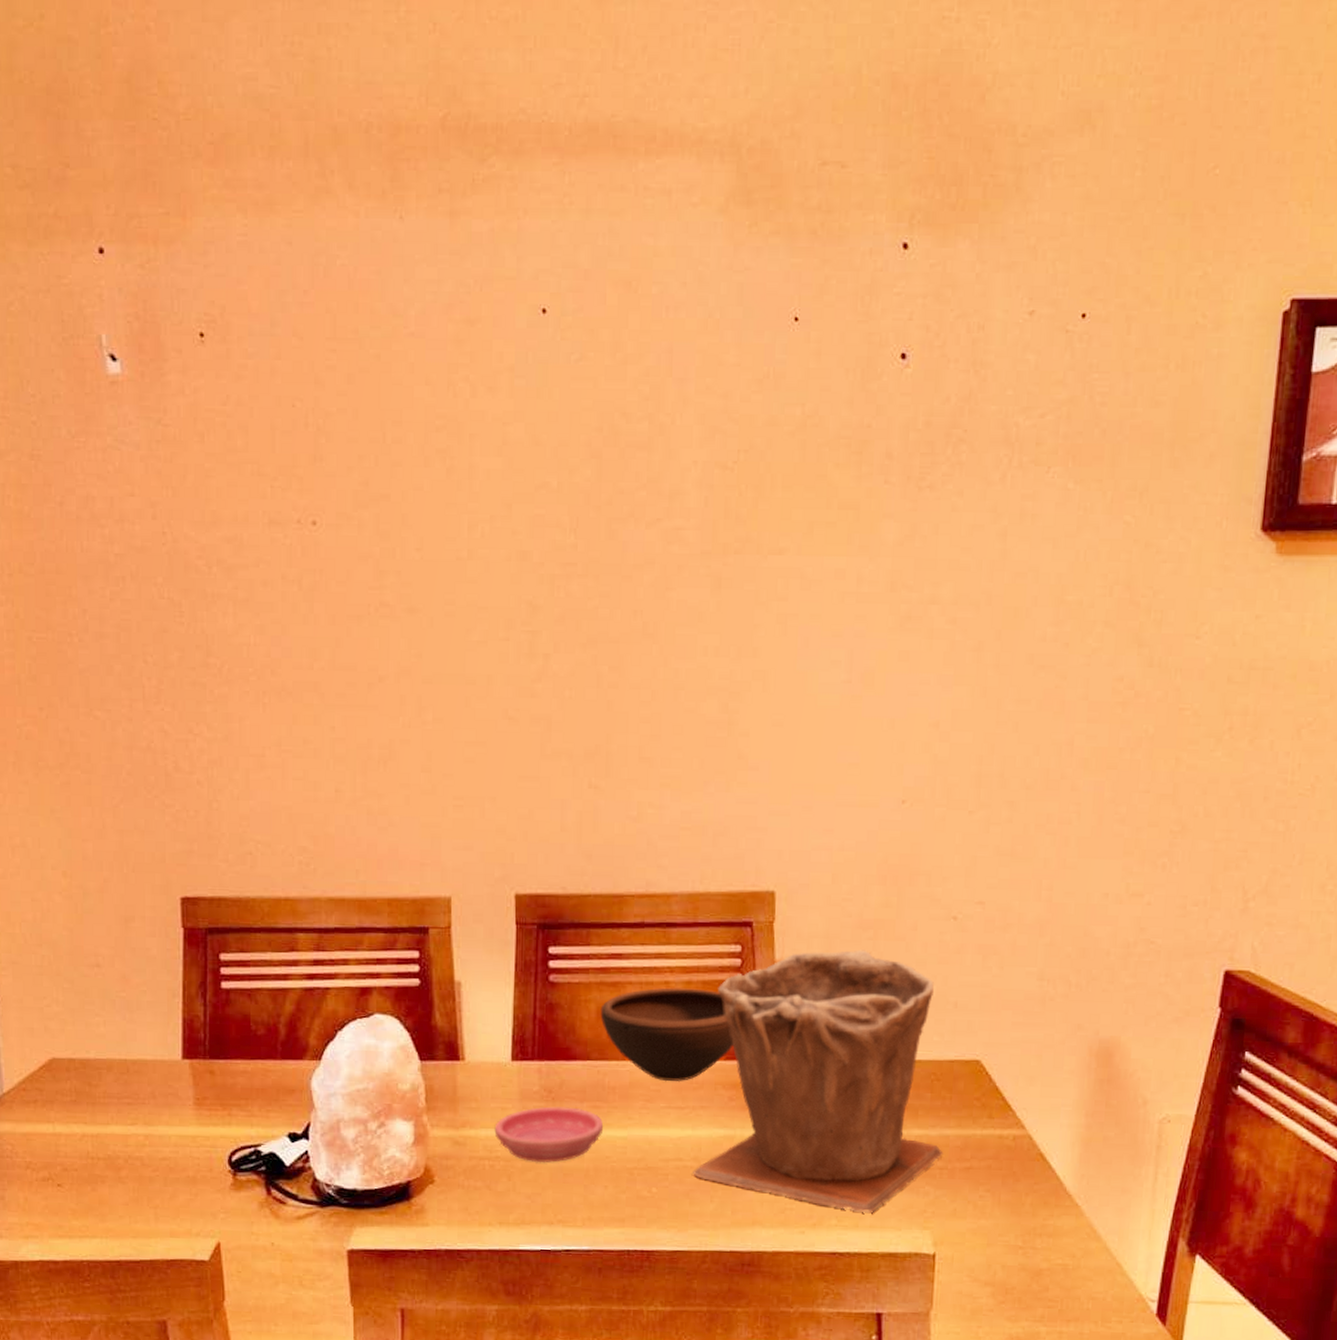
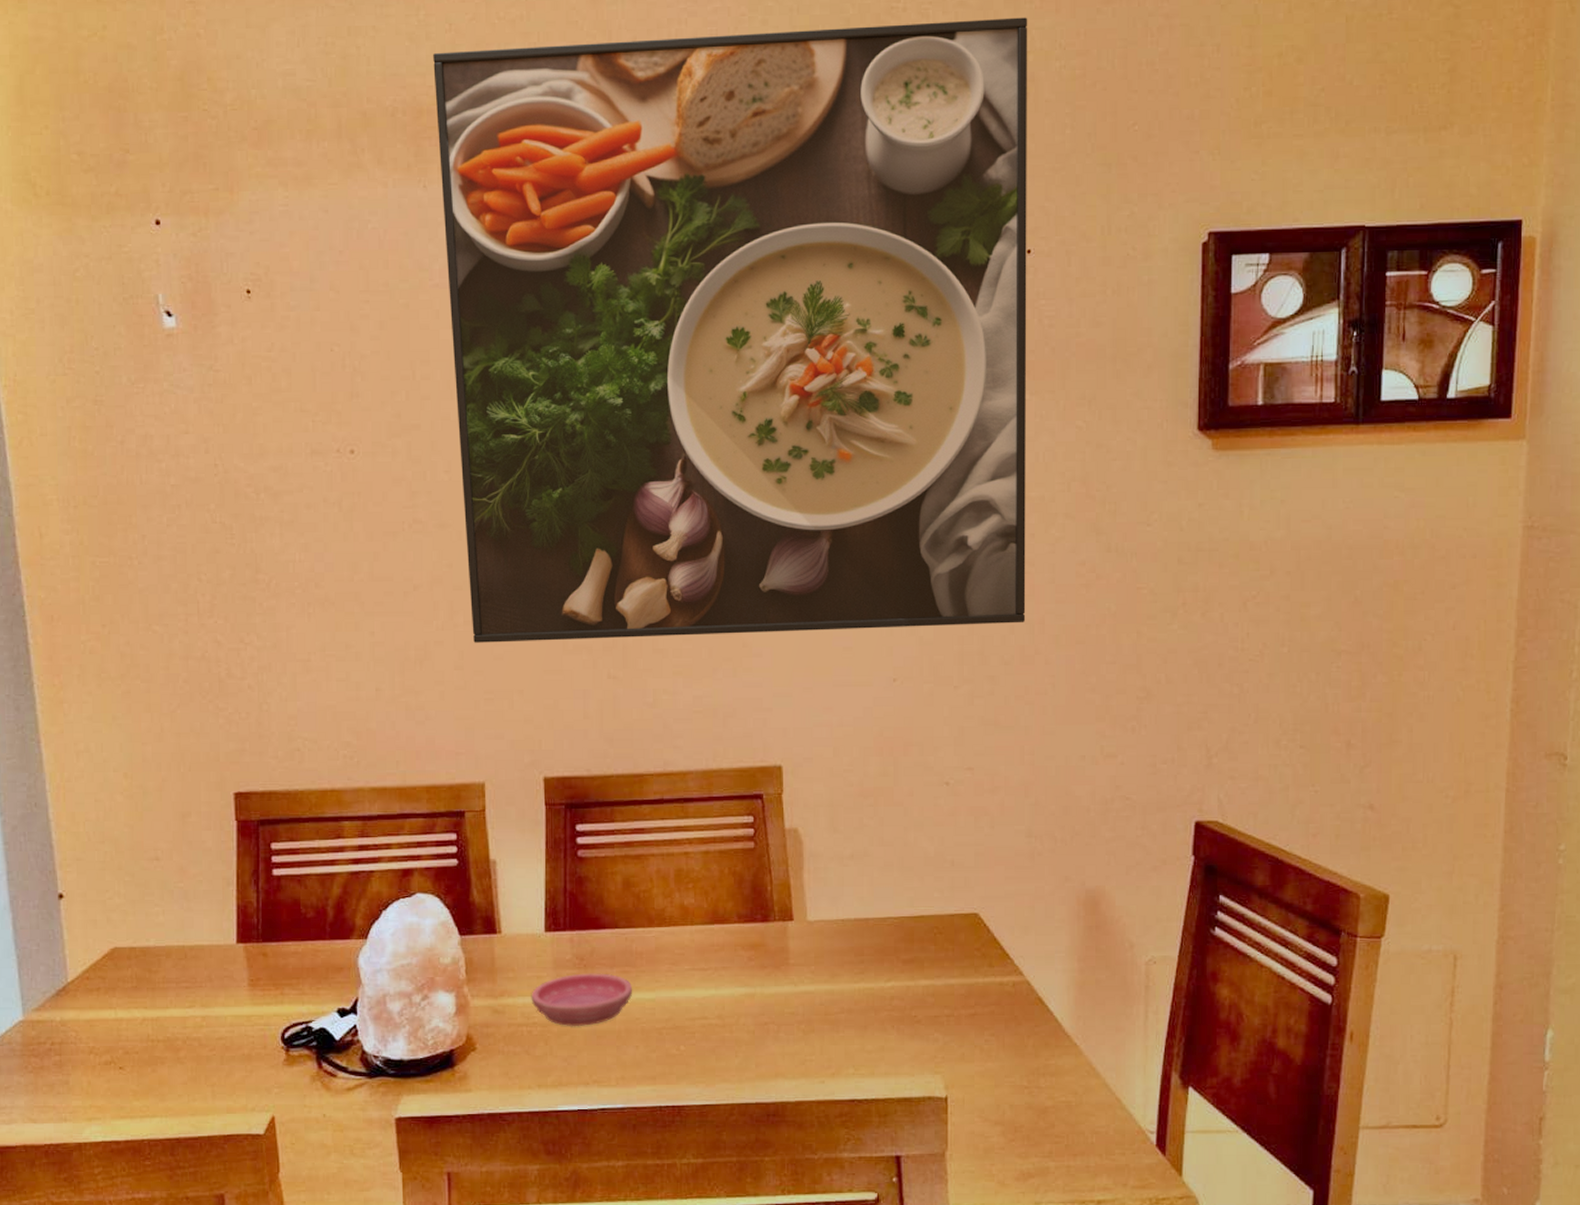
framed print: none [414,33,1101,744] -> present [433,17,1028,643]
bowl: present [600,988,734,1082] -> none [626,858,750,946]
plant pot: present [693,949,943,1214] -> none [718,816,949,1061]

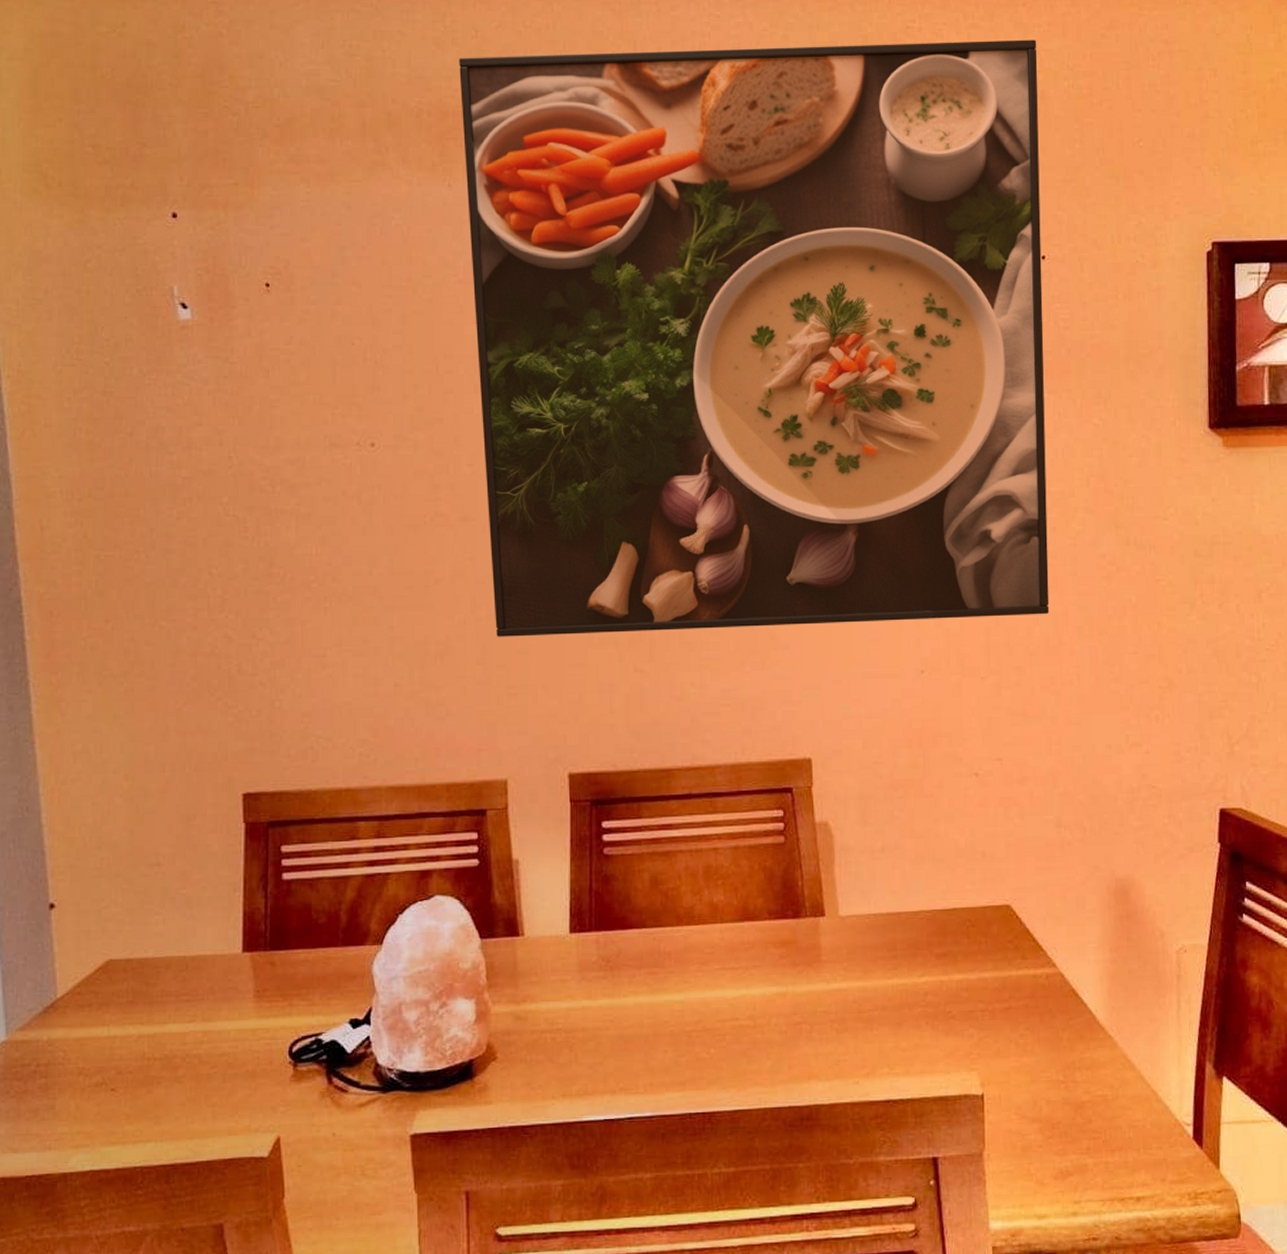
saucer: present [531,973,633,1027] -> none [555,975,661,1032]

